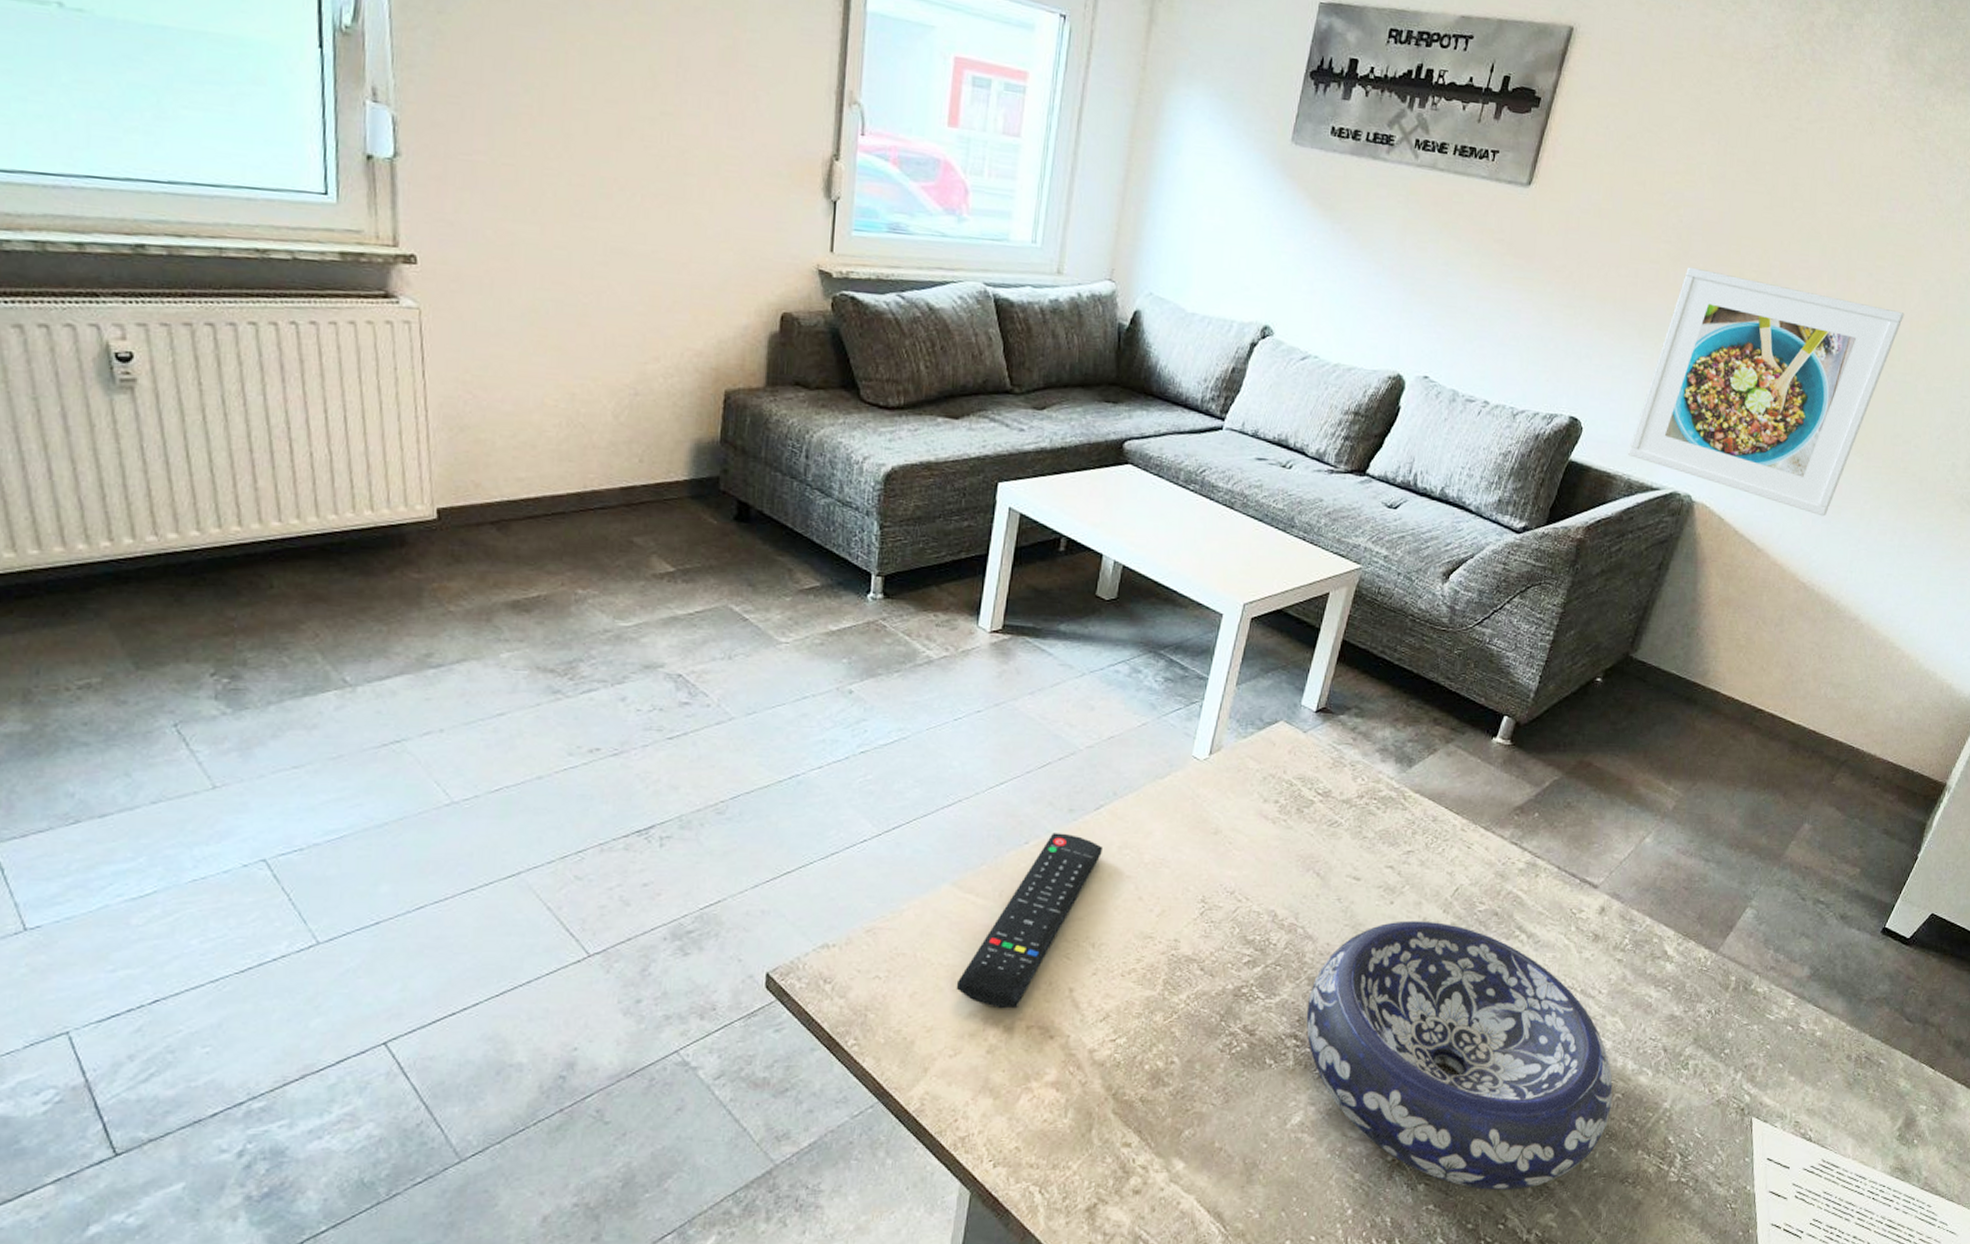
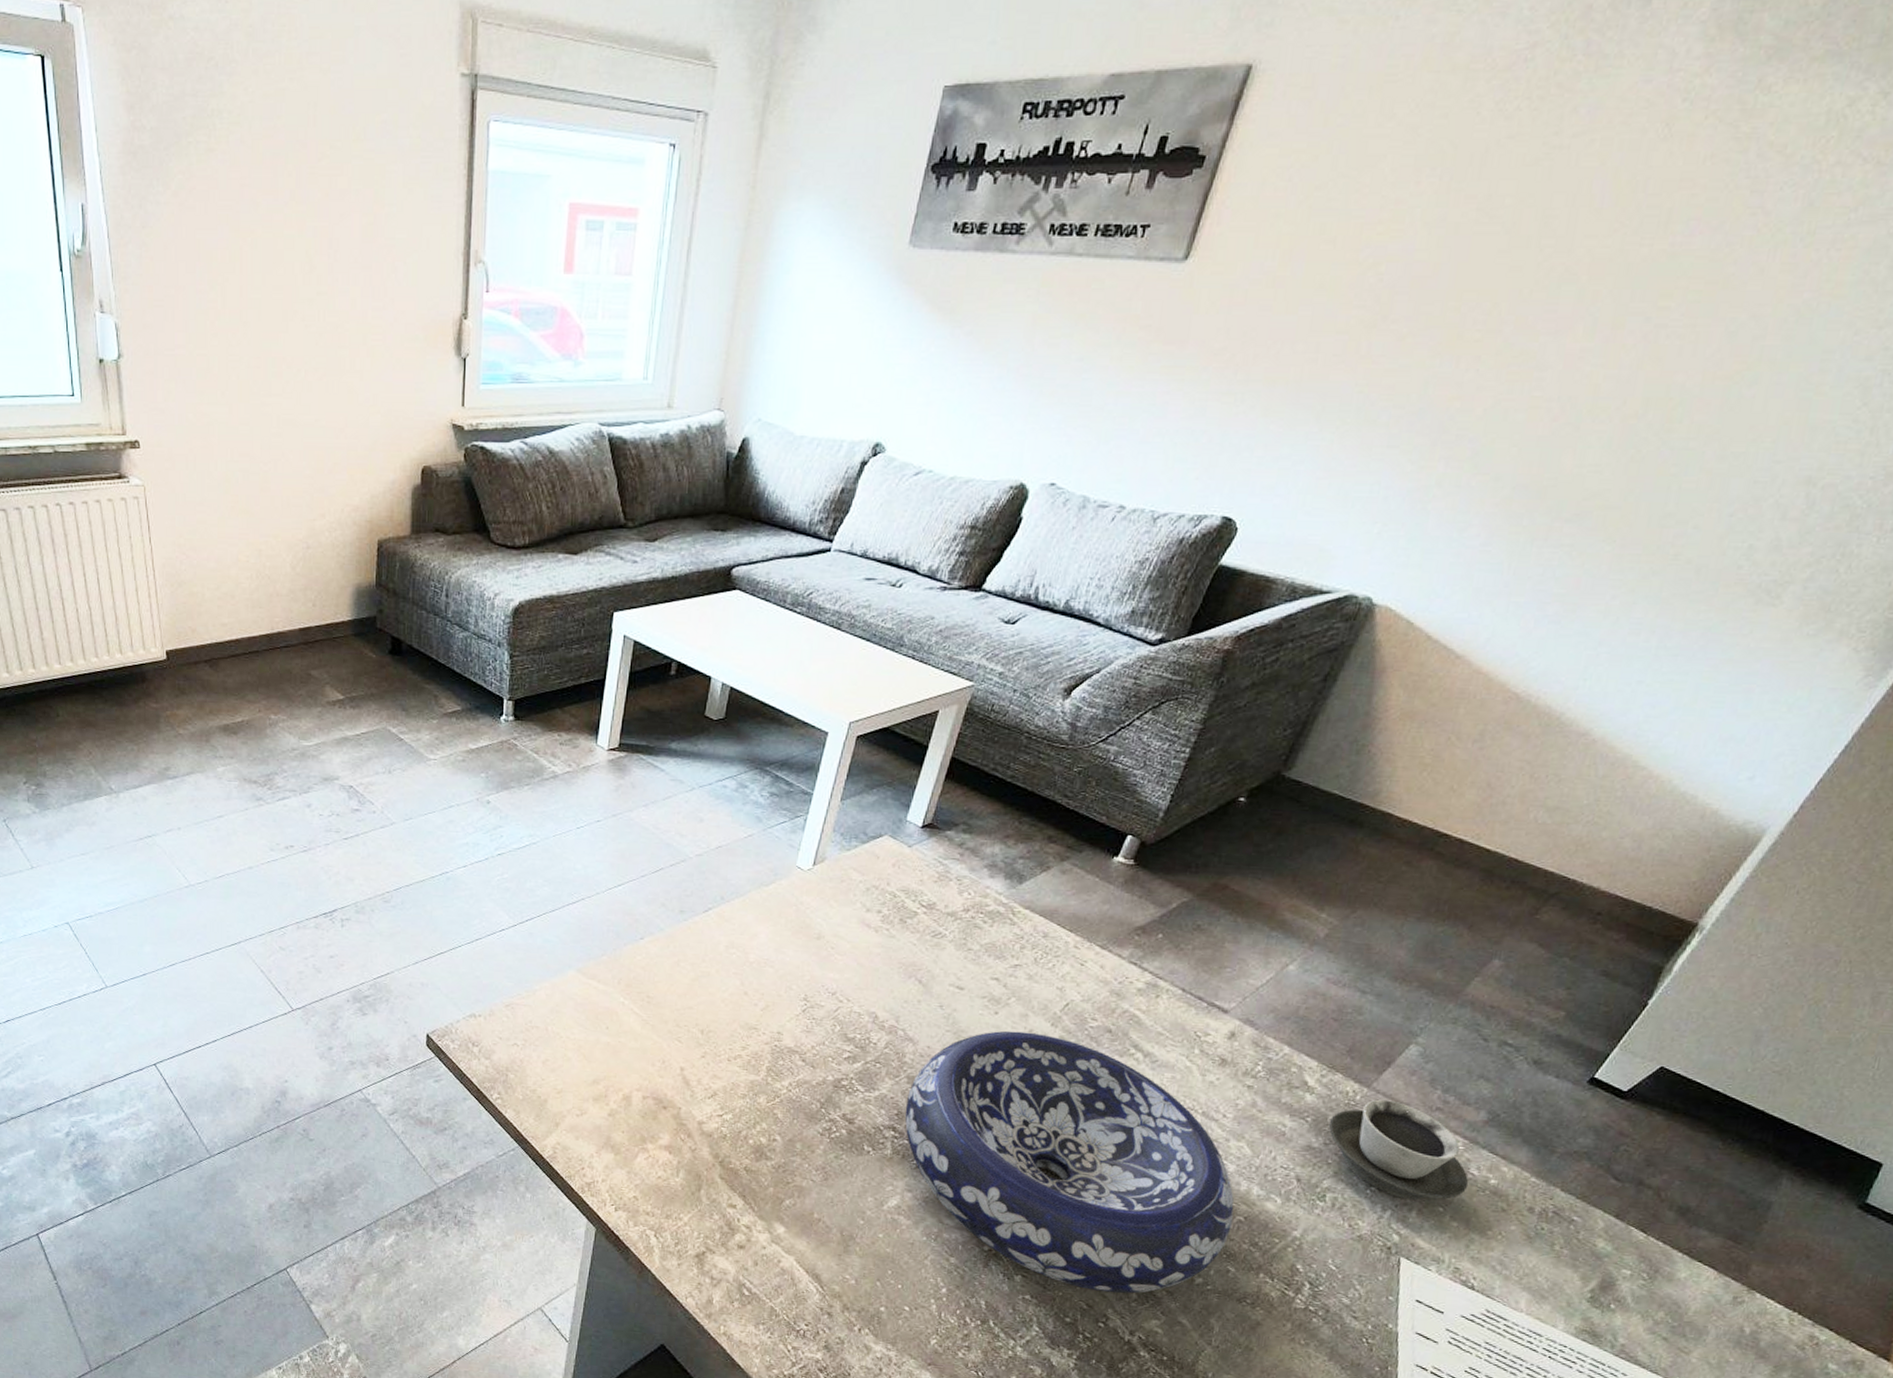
remote control: present [956,833,1102,1009] -> none [581,931,710,1081]
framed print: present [1628,267,1905,517] -> none [1293,333,1695,616]
cup: none [1686,963,1800,1058] -> present [1328,1099,1469,1200]

